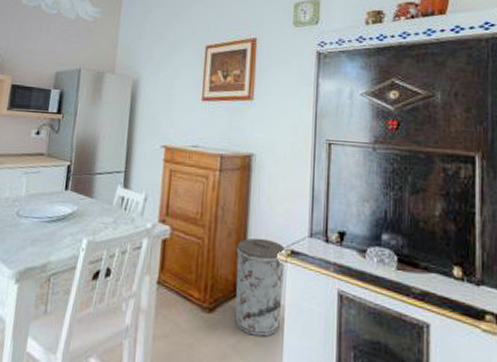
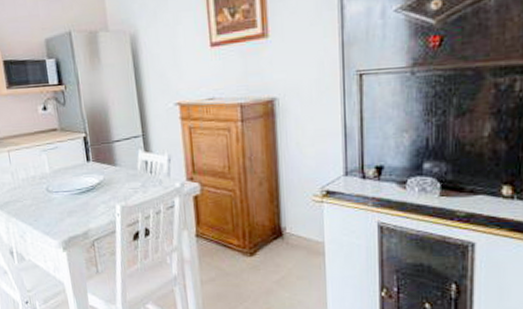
trash can: present [234,237,286,337] -> none [269,183,322,271]

